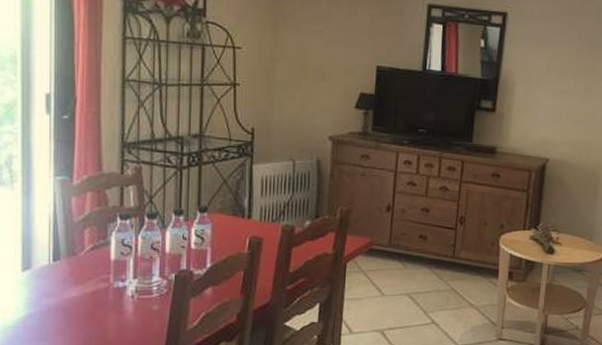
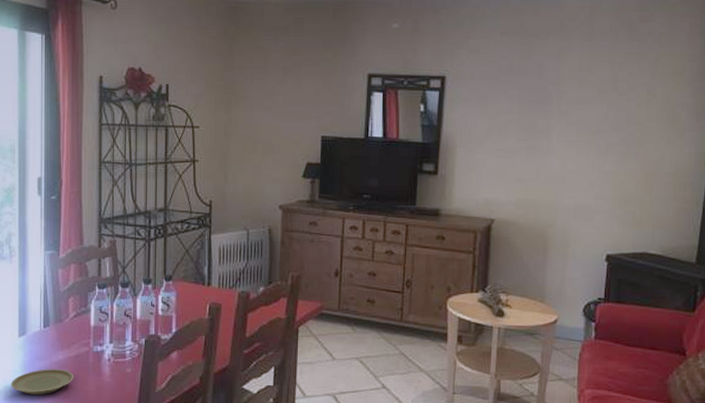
plate: none [12,307,91,335] -> present [10,369,74,395]

